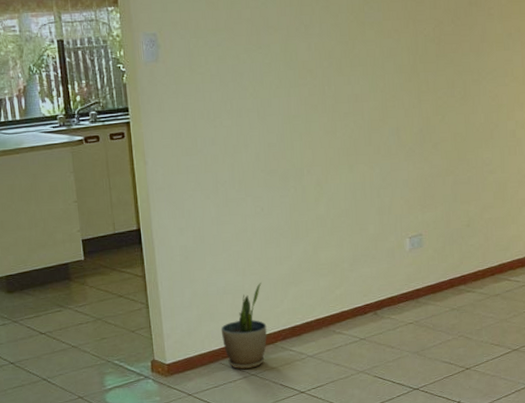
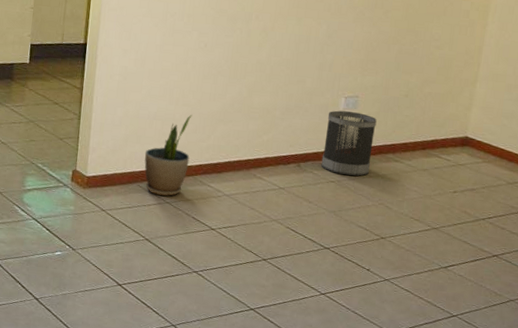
wastebasket: none [395,250,445,315] -> present [321,110,377,176]

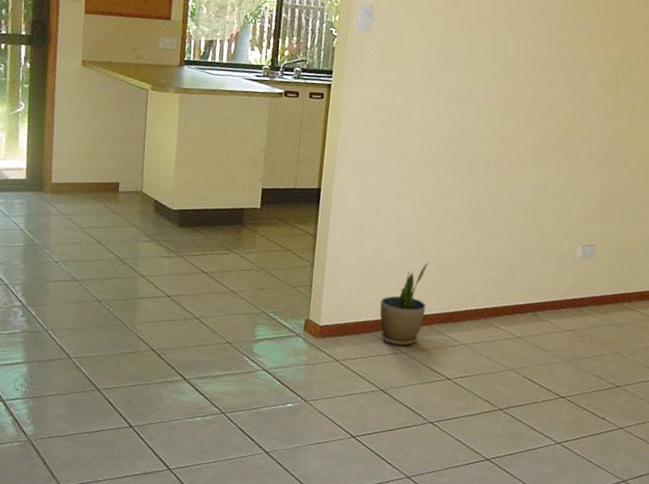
wastebasket: present [321,110,377,176] -> none [557,259,613,325]

